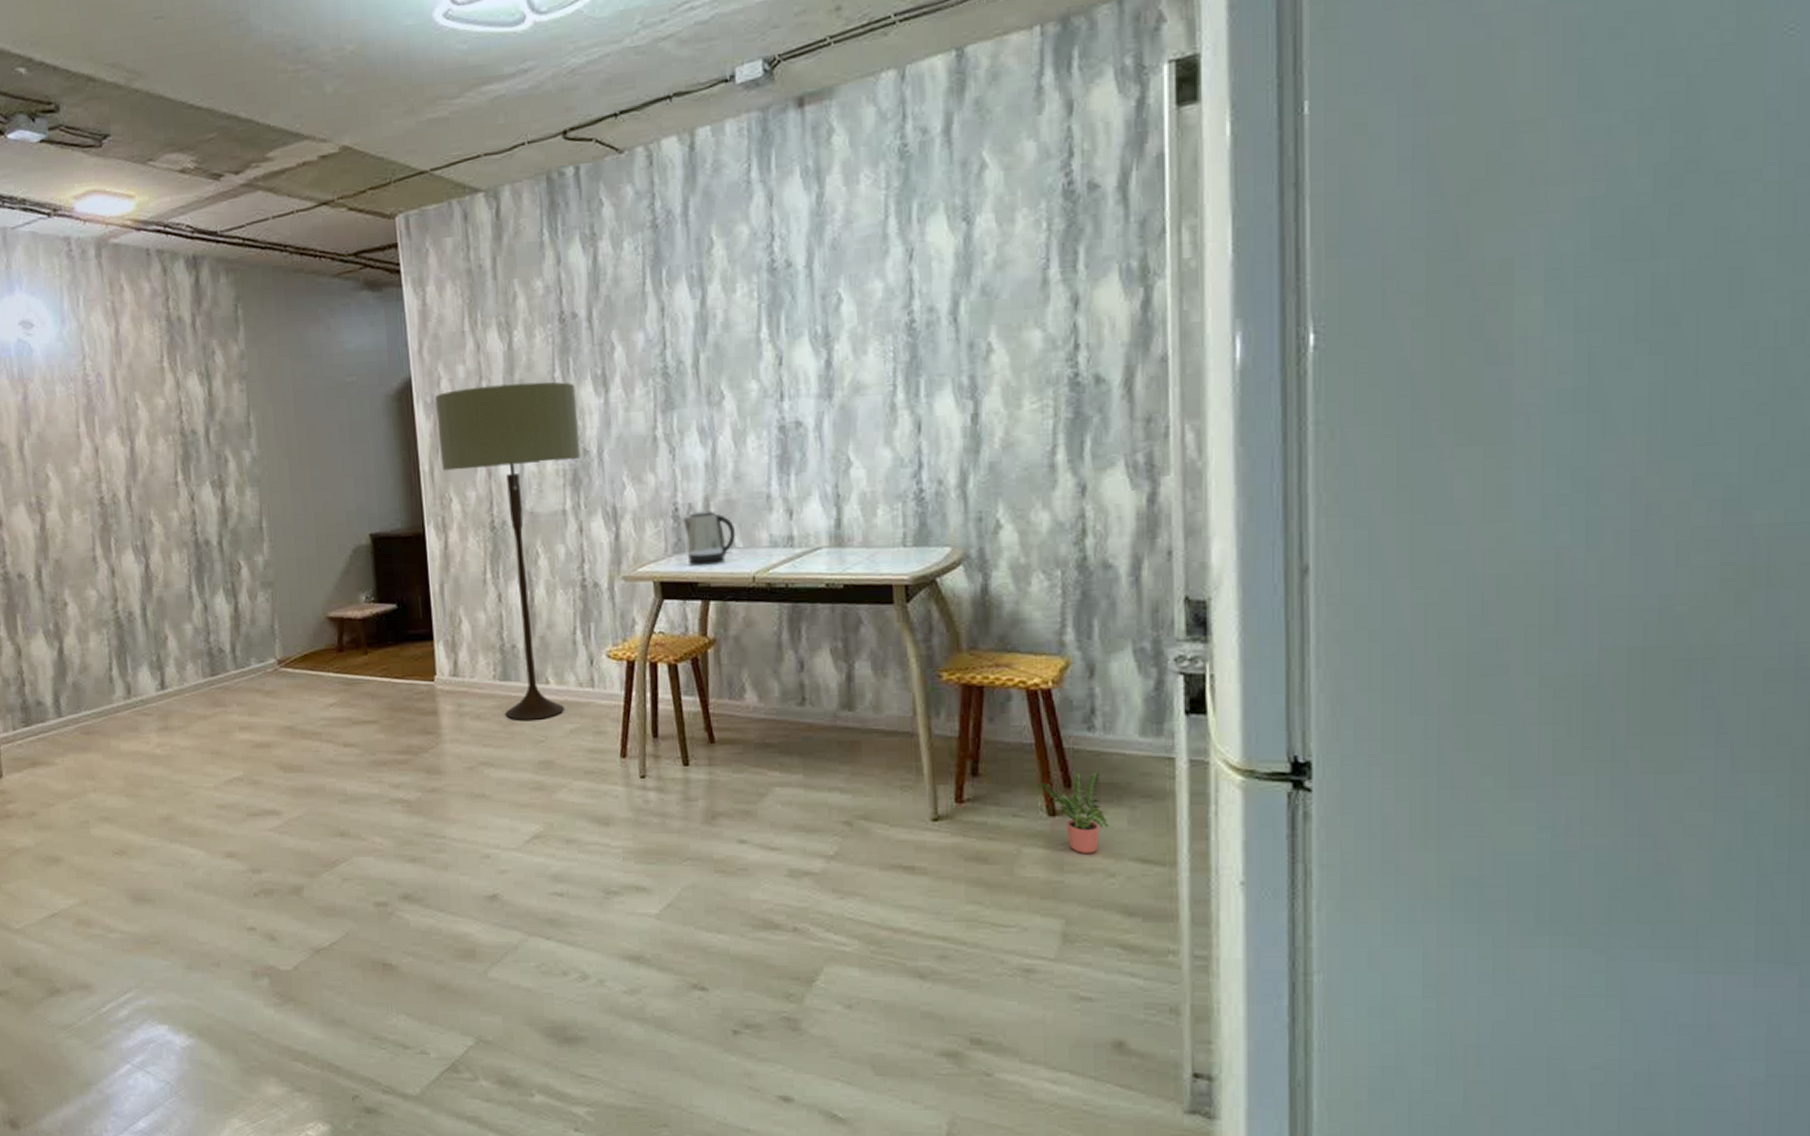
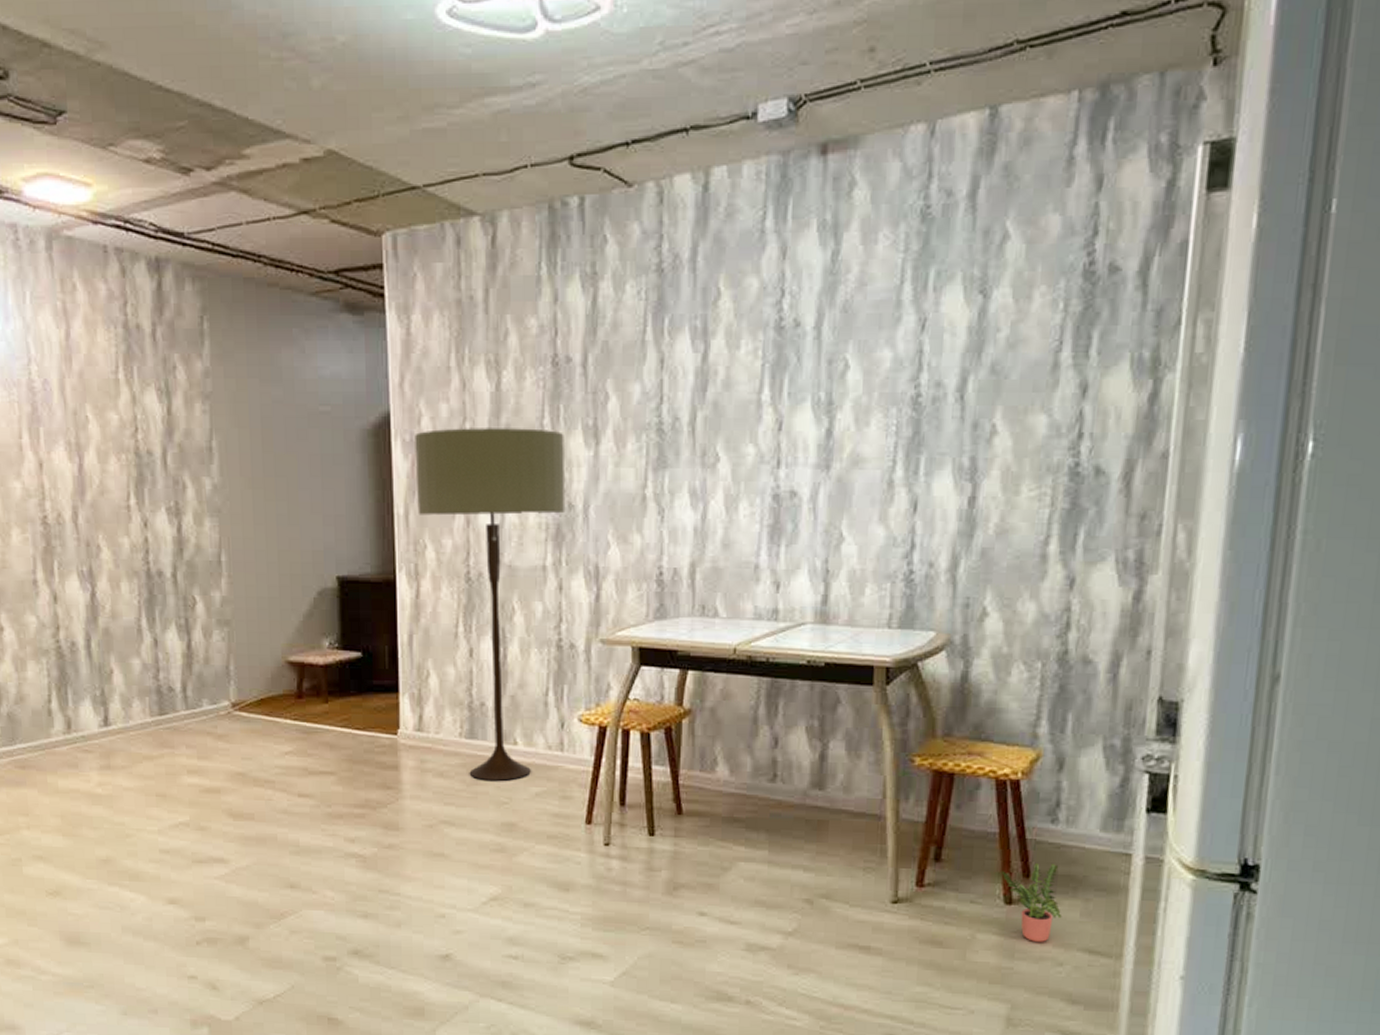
kettle: present [684,510,736,567] -> none [668,577,721,635]

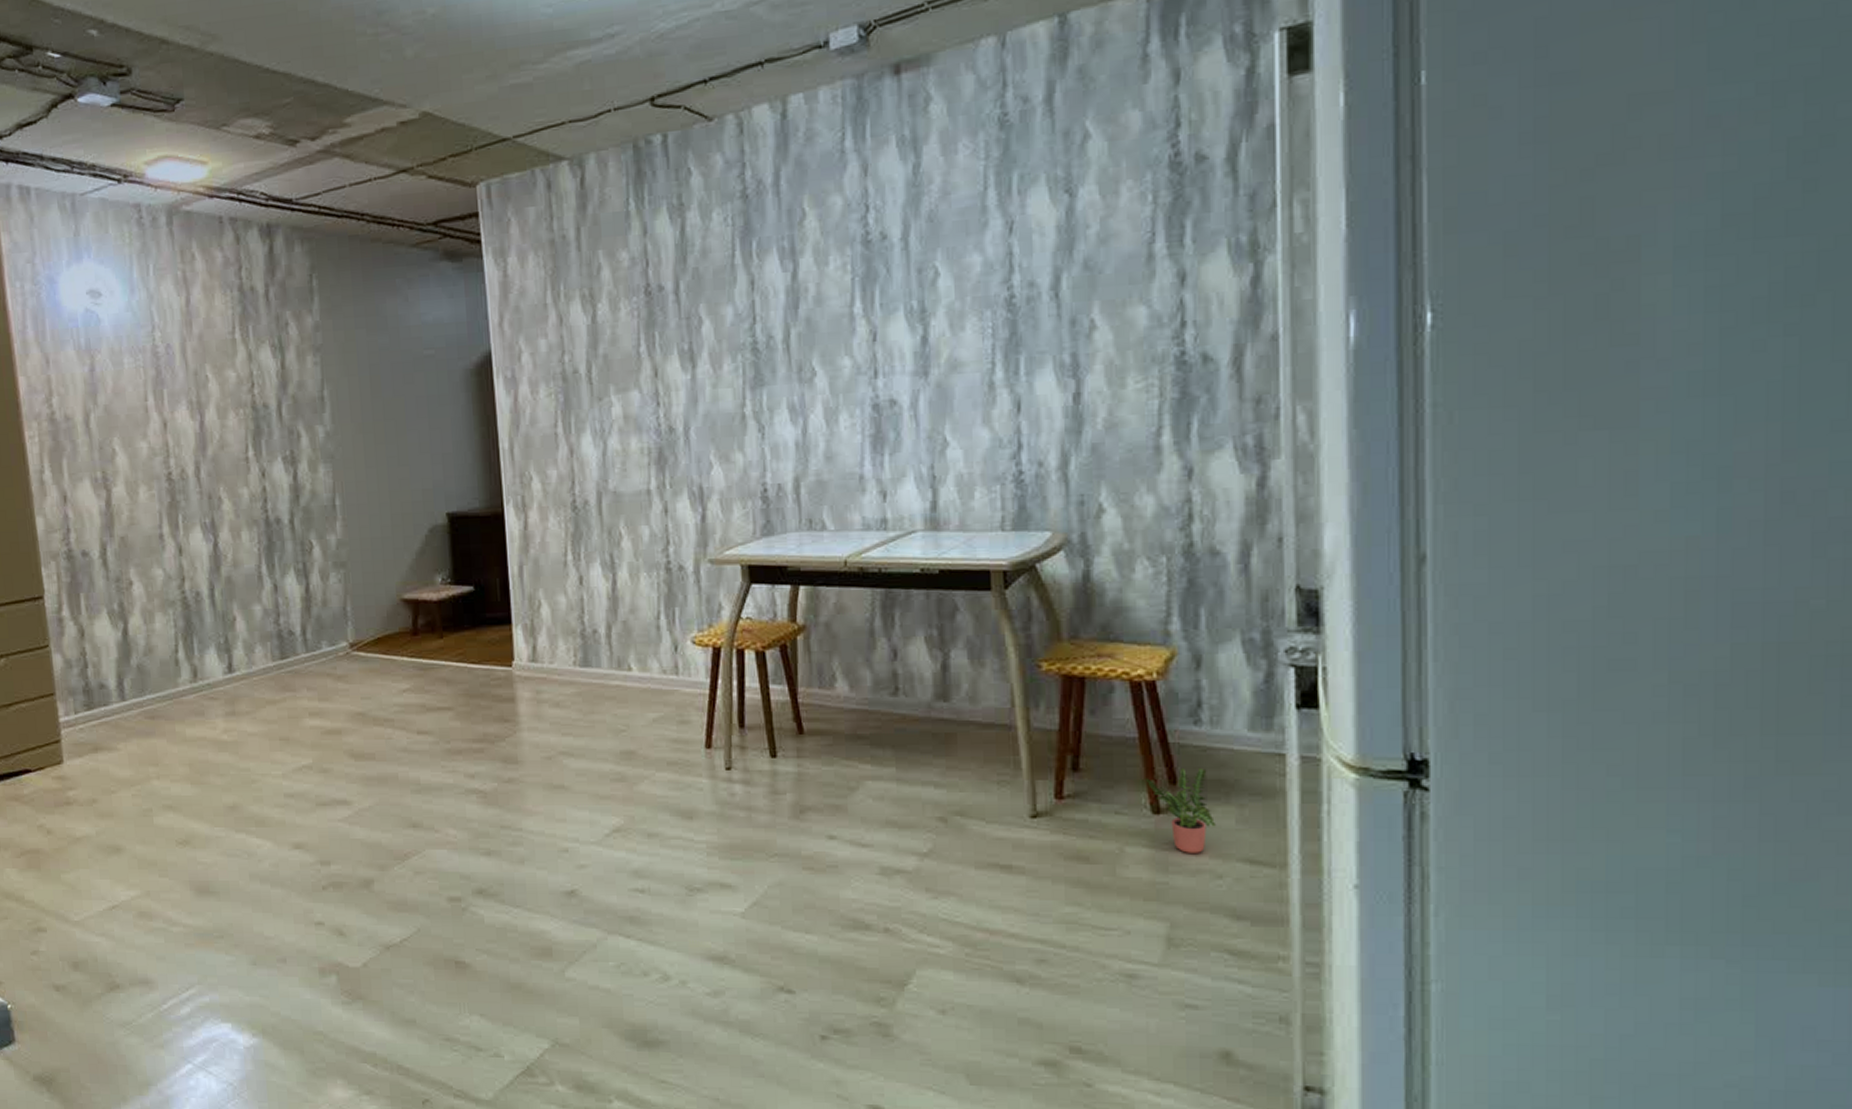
floor lamp: present [415,428,566,781] -> none [516,356,666,708]

